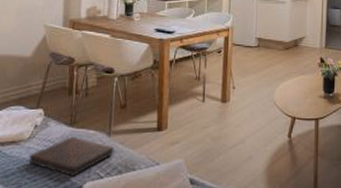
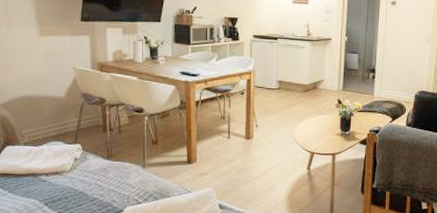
book: present [28,137,115,176] -> none [72,168,150,202]

